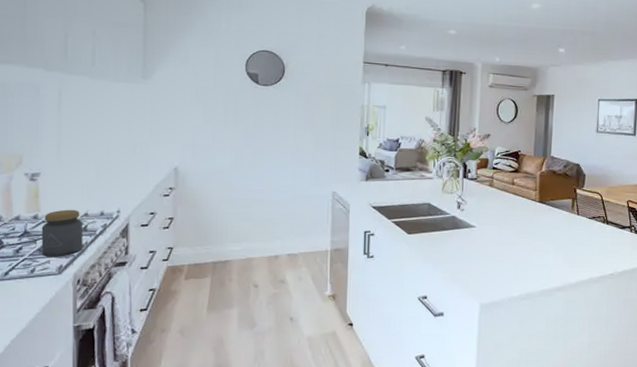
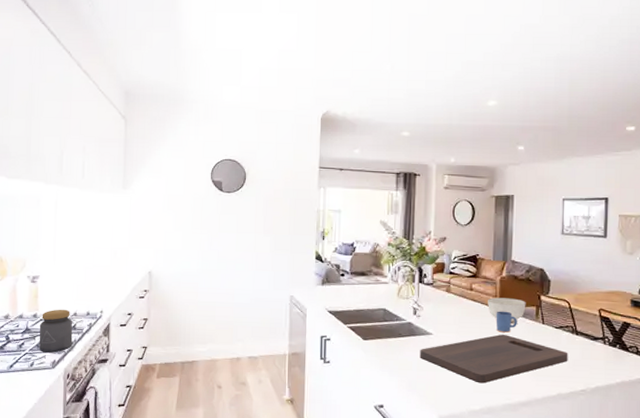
cutting board: none [463,226,600,272] -> present [420,334,568,384]
bowl: none [528,191,563,215] -> present [488,297,526,323]
mug: none [535,203,555,224] -> present [496,311,517,333]

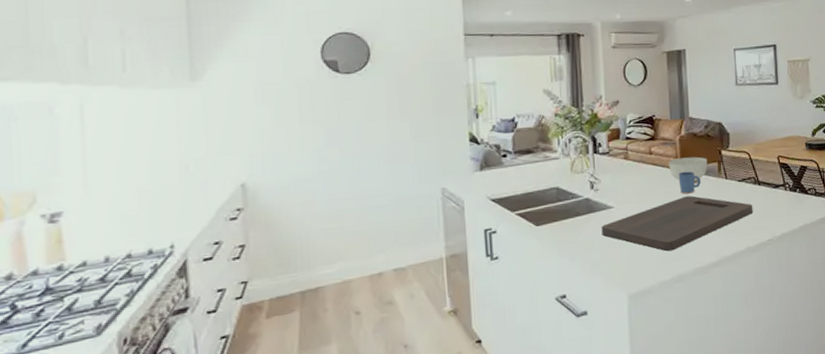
jar: present [39,309,73,354] -> none [68,251,128,318]

